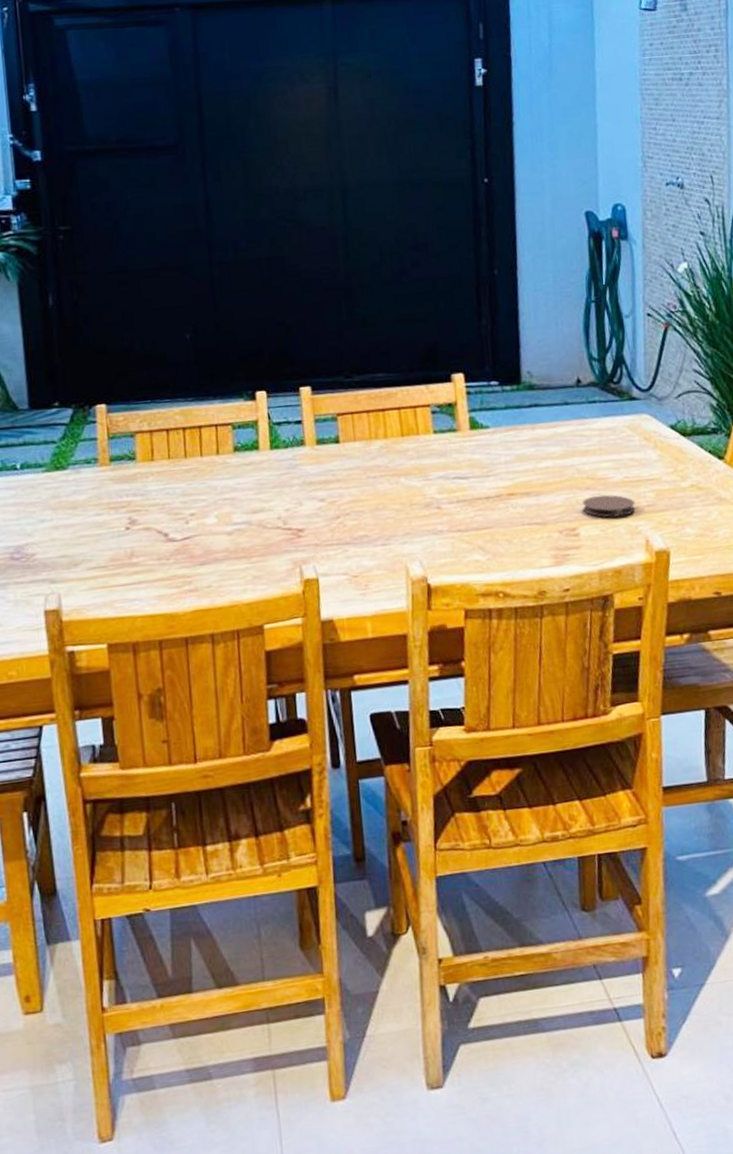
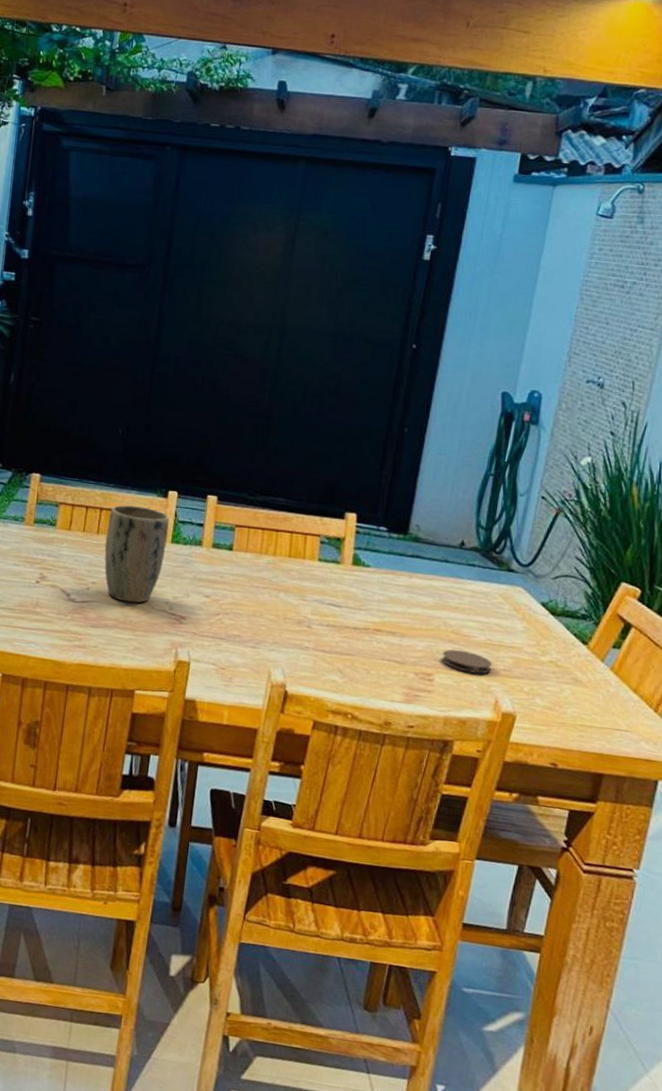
plant pot: none [194,415,266,528] -> present [104,505,169,603]

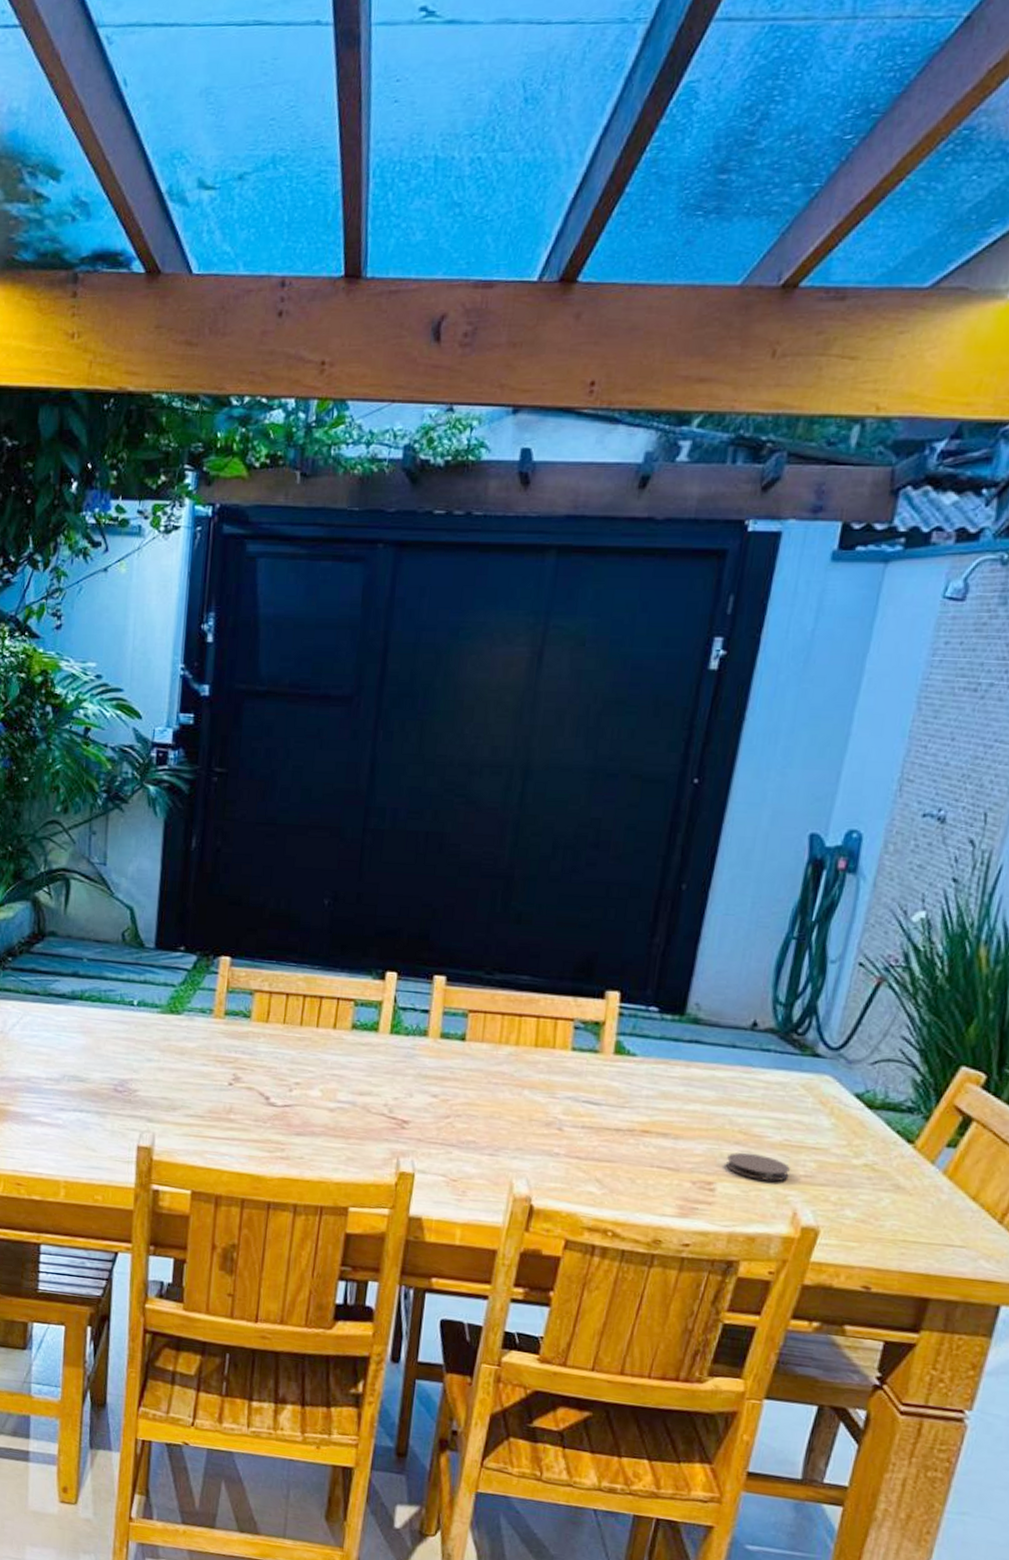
plant pot: present [104,505,169,603] -> none [309,990,387,1106]

